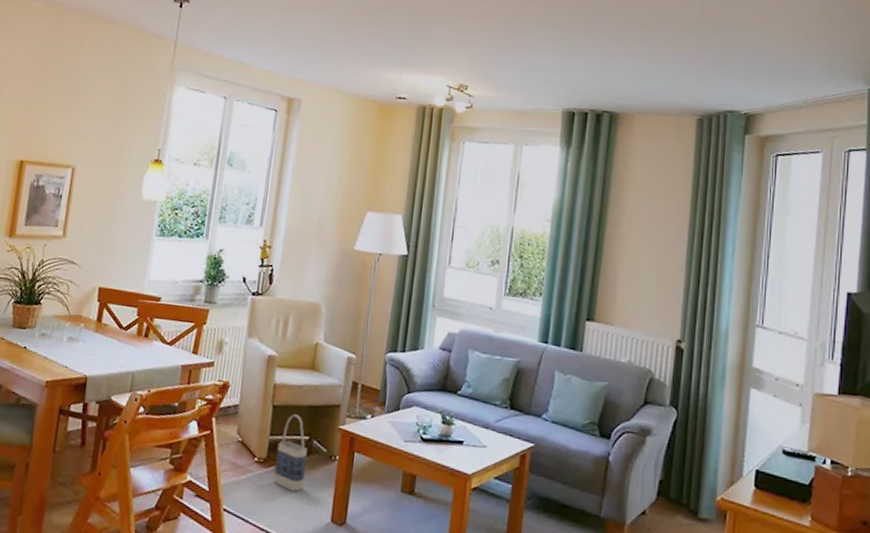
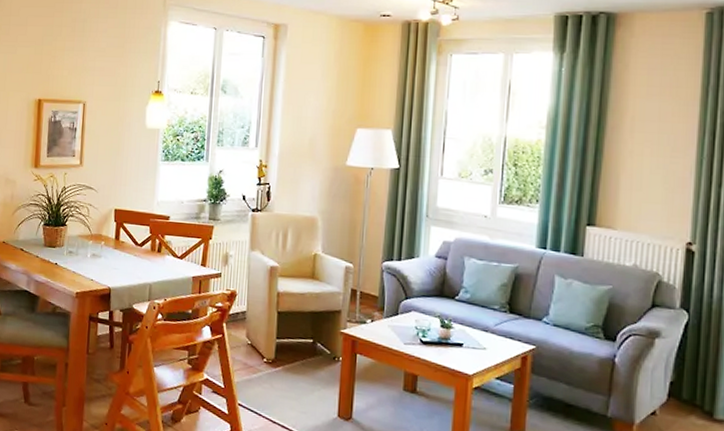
bag: present [273,414,308,492] -> none [282,319,312,390]

